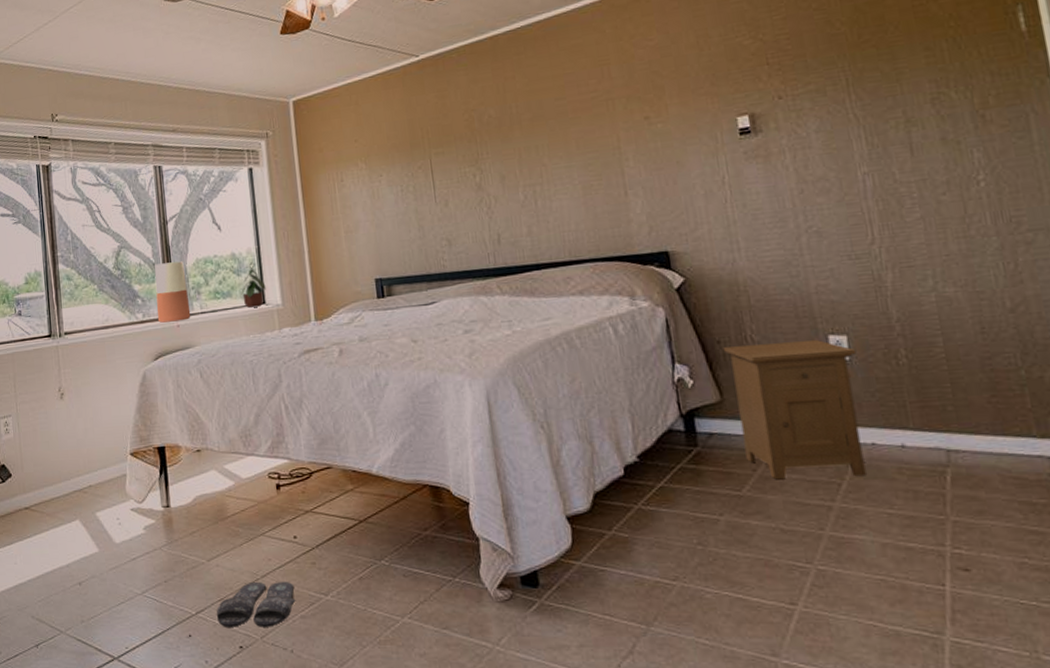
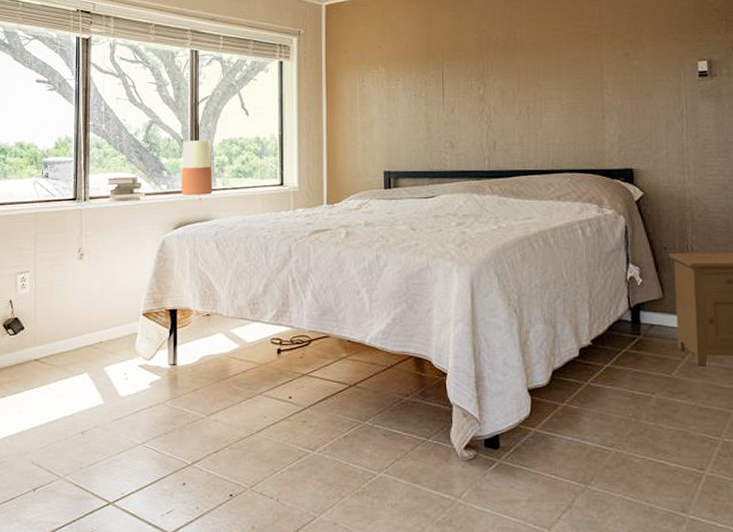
books: none [81,306,121,336] -> present [107,176,145,202]
slippers: present [216,581,296,627] -> none [210,436,286,478]
potted plant: present [241,261,266,309] -> none [261,146,285,189]

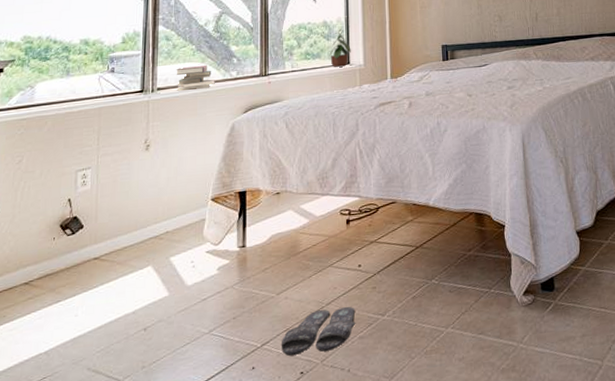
vase: present [181,140,213,195] -> none [250,26,282,80]
slippers: none [210,436,286,478] -> present [281,306,356,356]
potted plant: none [261,146,285,189] -> present [329,28,351,68]

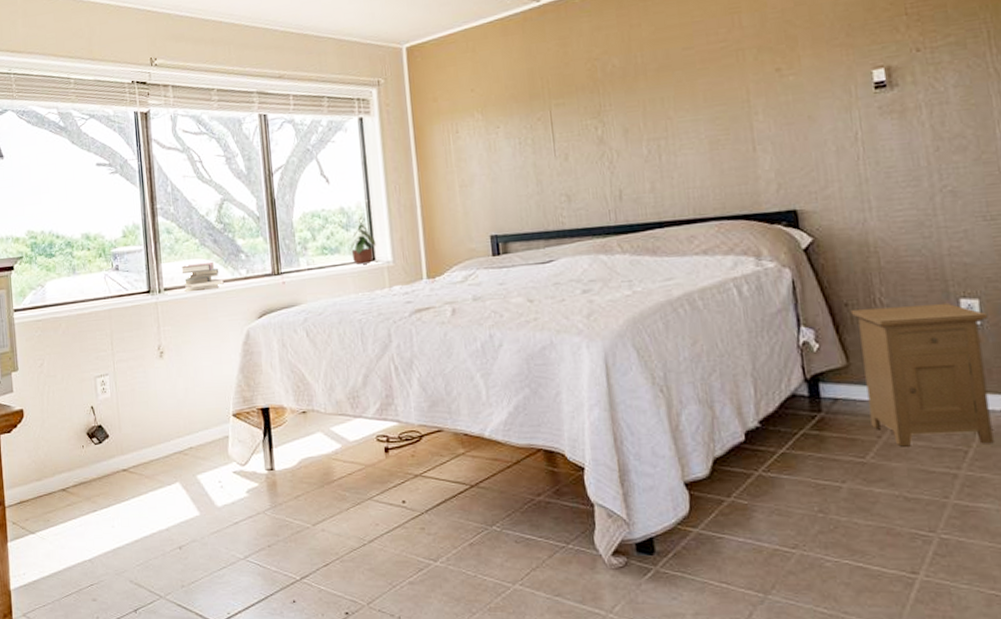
slippers: present [281,306,356,356] -> none [321,546,404,593]

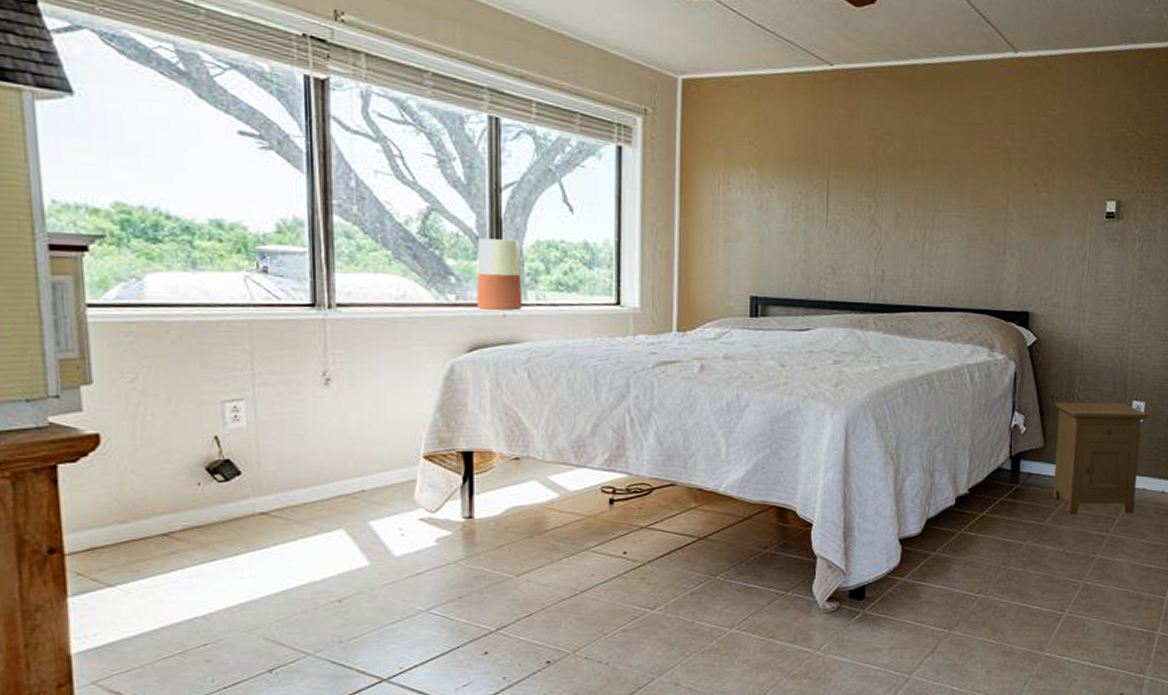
books: present [181,261,224,293] -> none [364,279,424,313]
vase: none [259,215,297,279] -> present [476,238,523,311]
potted plant: present [349,215,376,266] -> none [591,254,623,309]

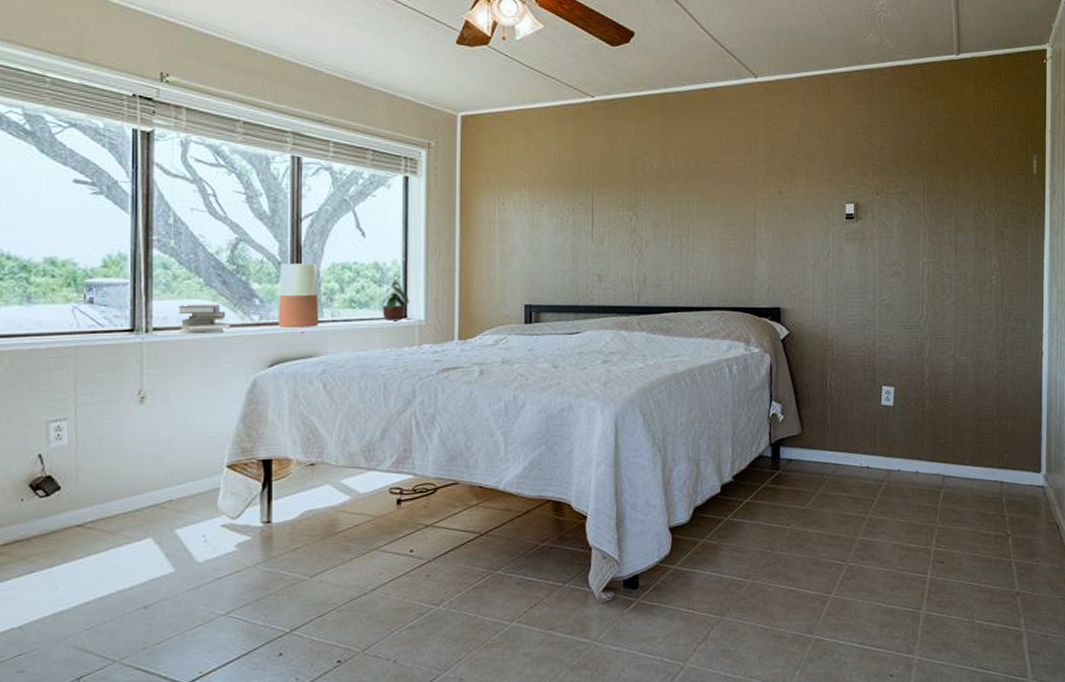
books: none [364,279,424,313] -> present [178,303,230,335]
potted plant: none [591,254,623,309] -> present [380,273,409,322]
nightstand: present [1053,402,1149,514] -> none [809,389,899,497]

